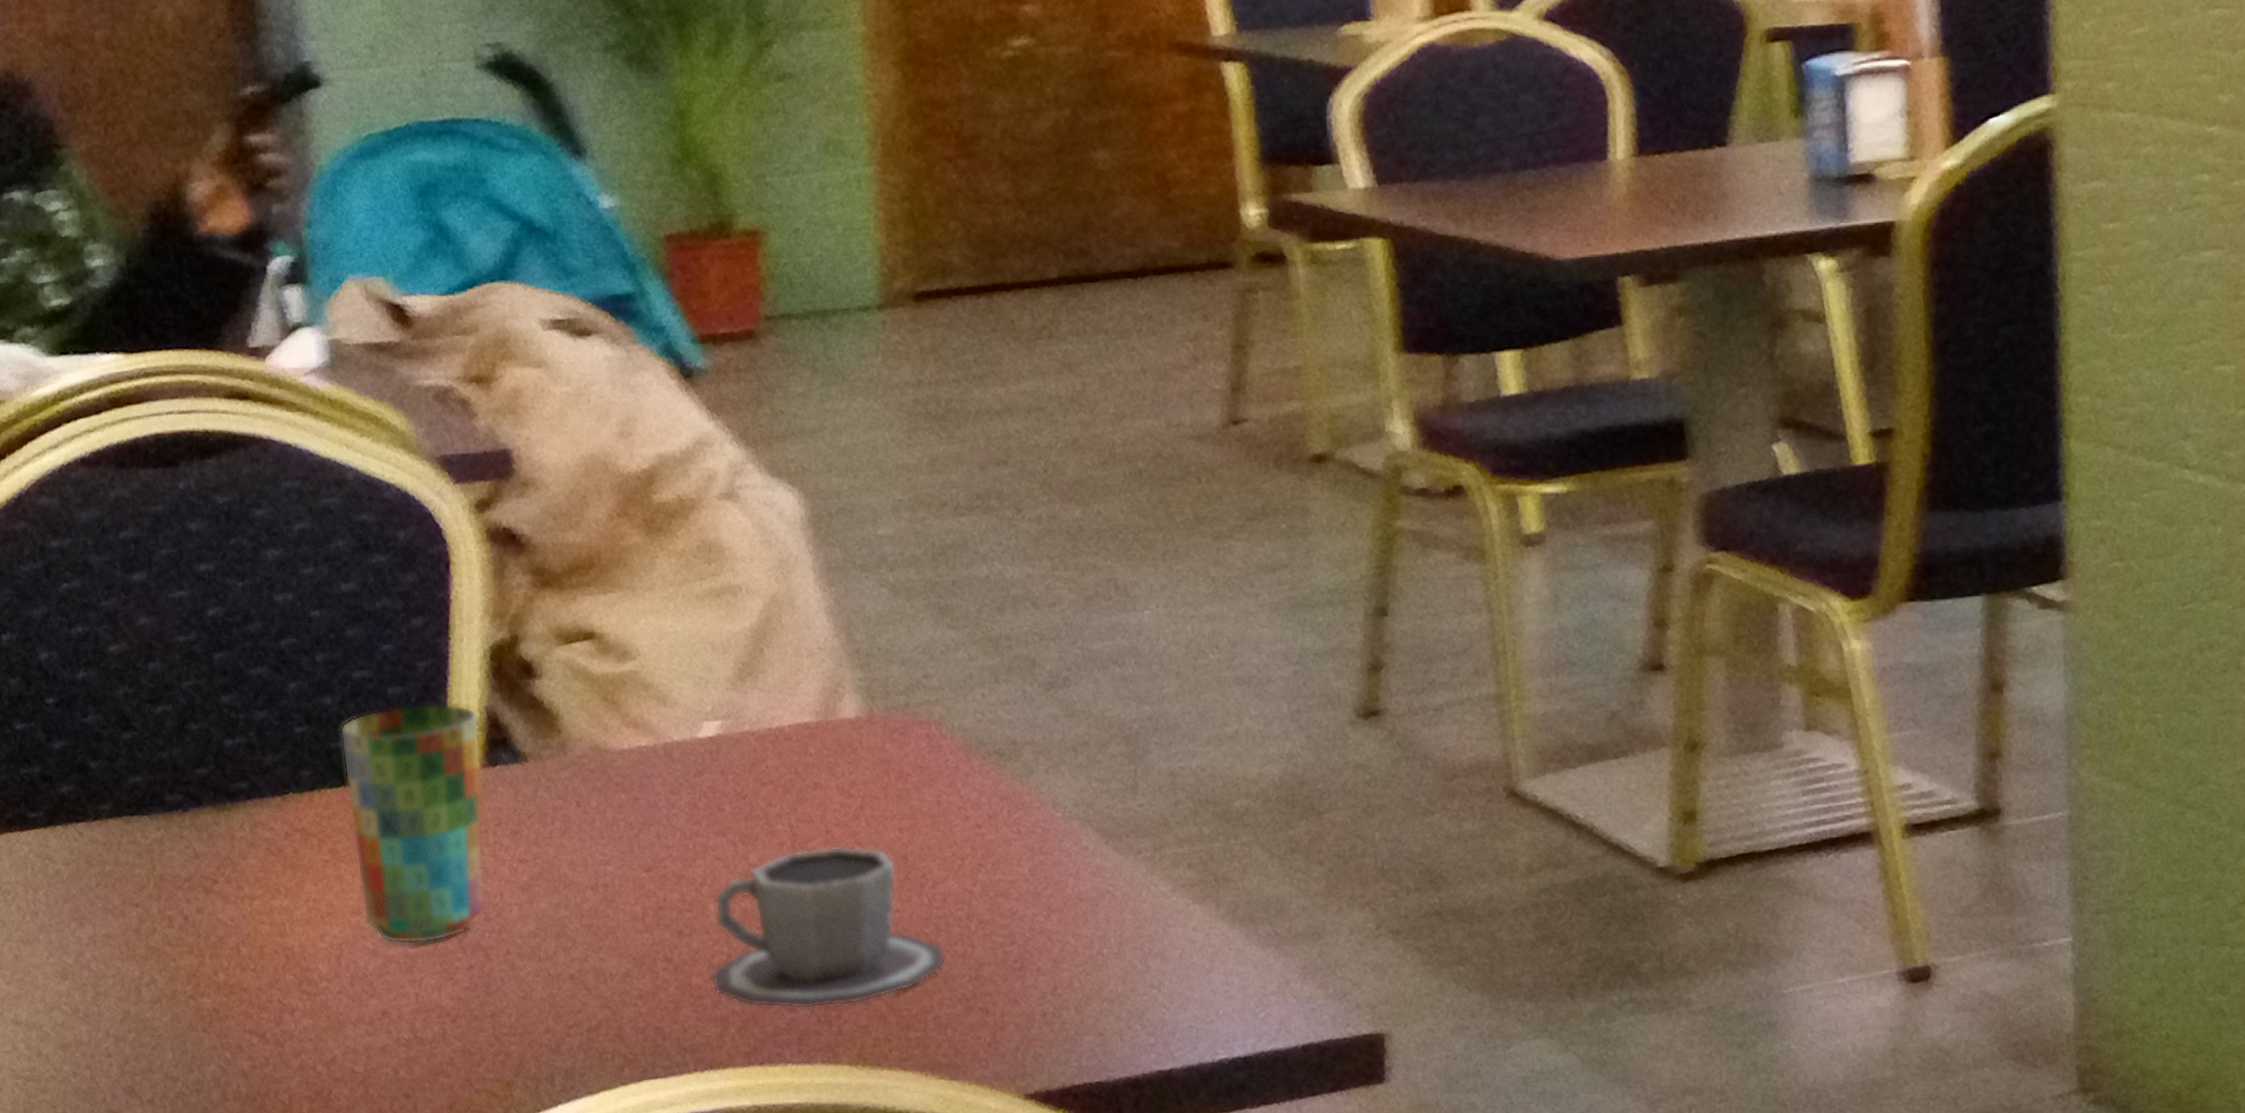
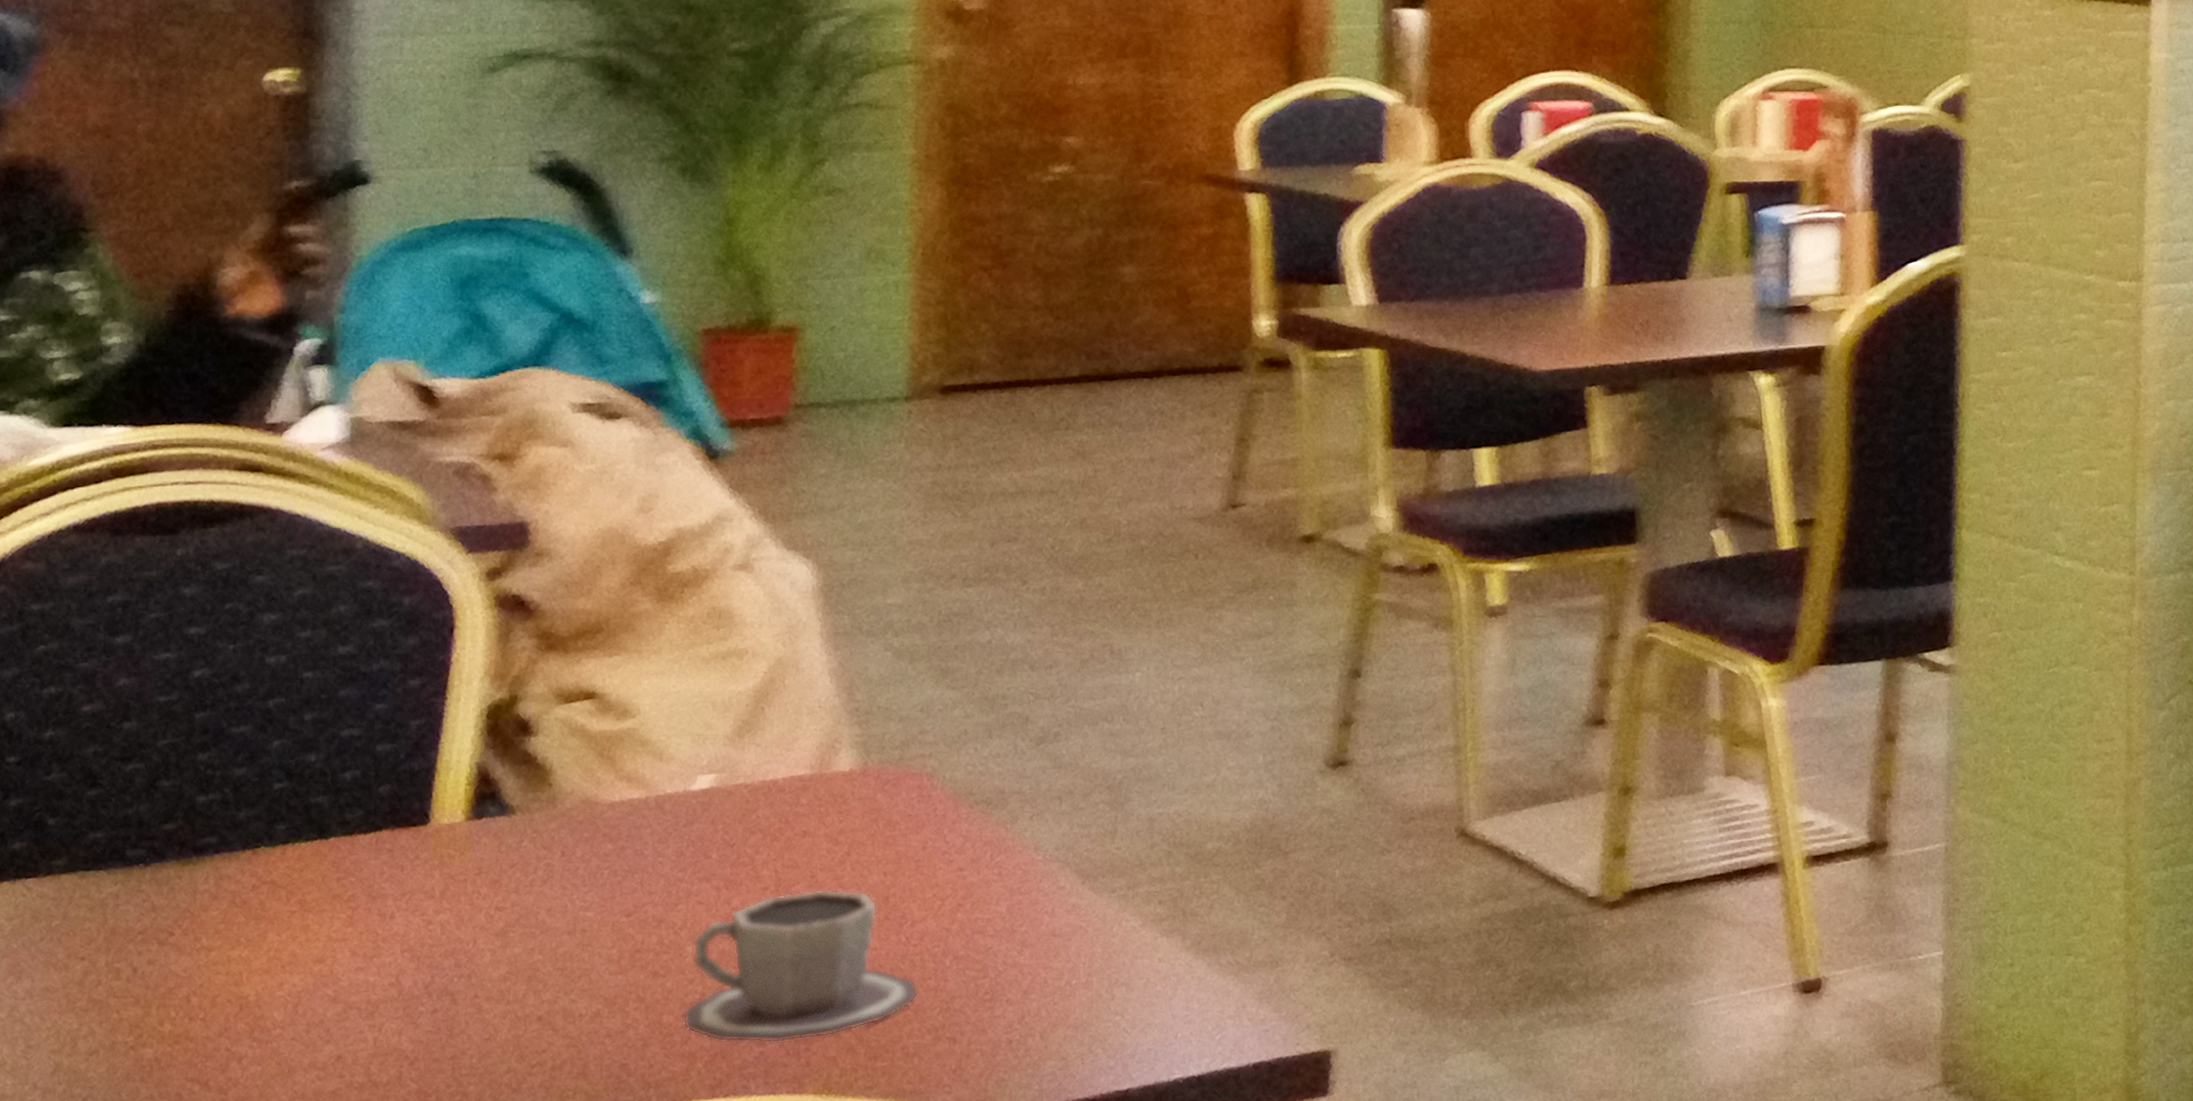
cup: present [340,703,484,944] -> none [322,760,469,990]

